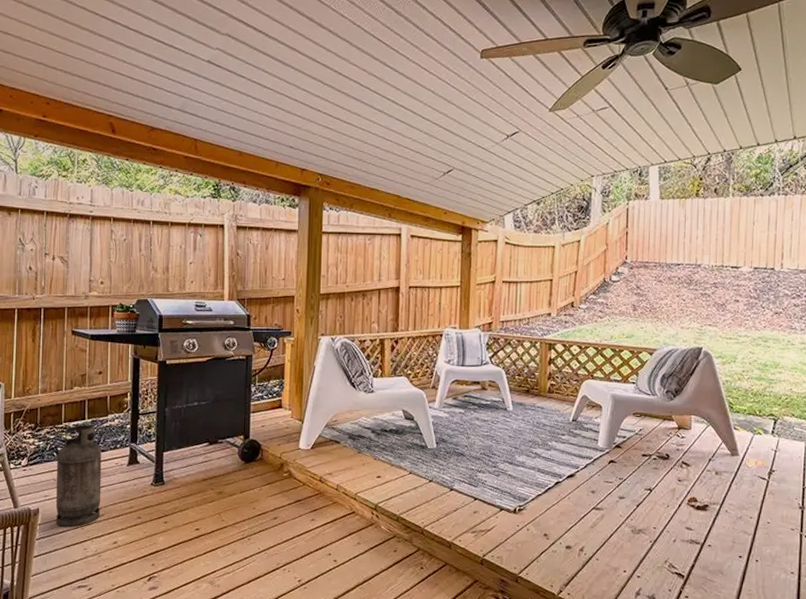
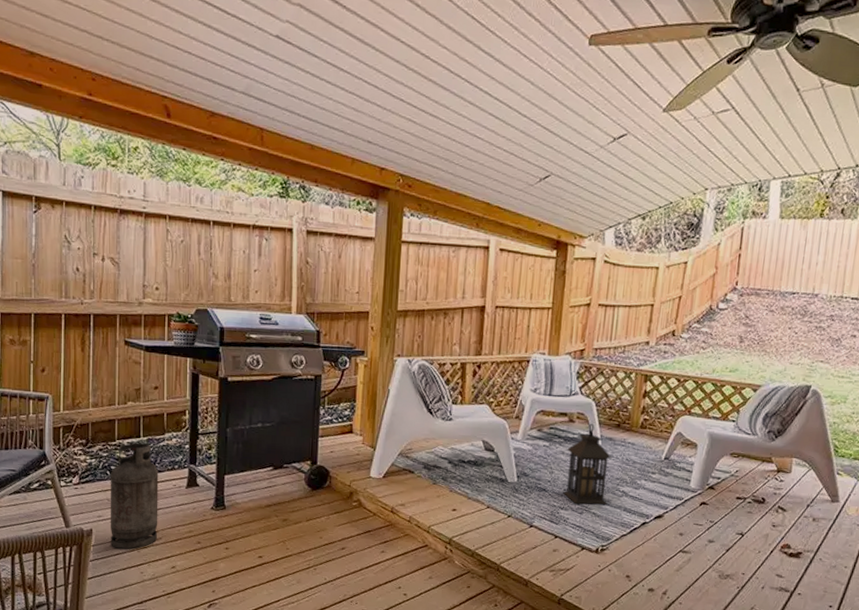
lantern: none [480,390,524,467] -> present [563,423,612,505]

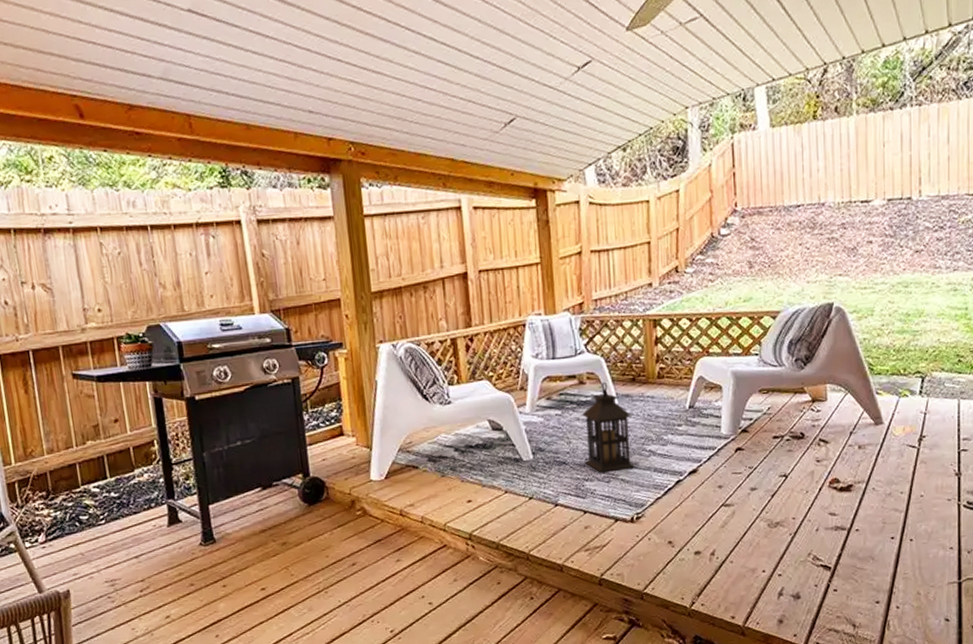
propane tank: present [111,442,159,549] -> none [80,484,144,607]

